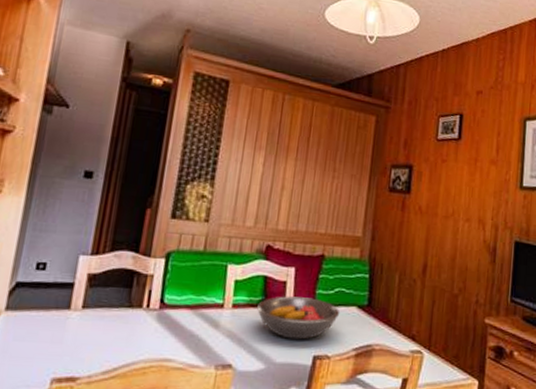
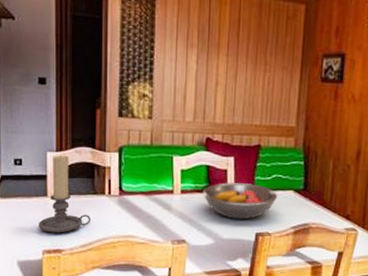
candle holder: none [51,259,120,356] -> present [38,155,91,233]

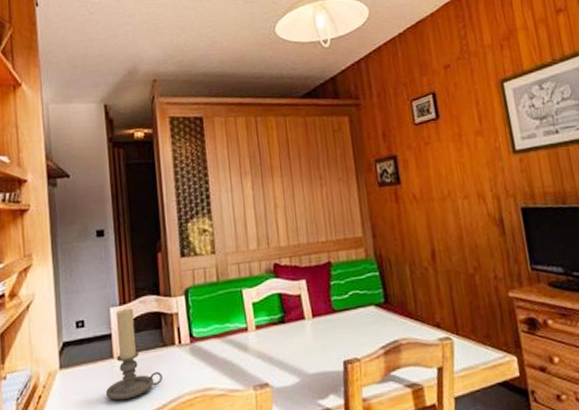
fruit bowl: present [203,182,278,220] -> none [279,305,360,349]

